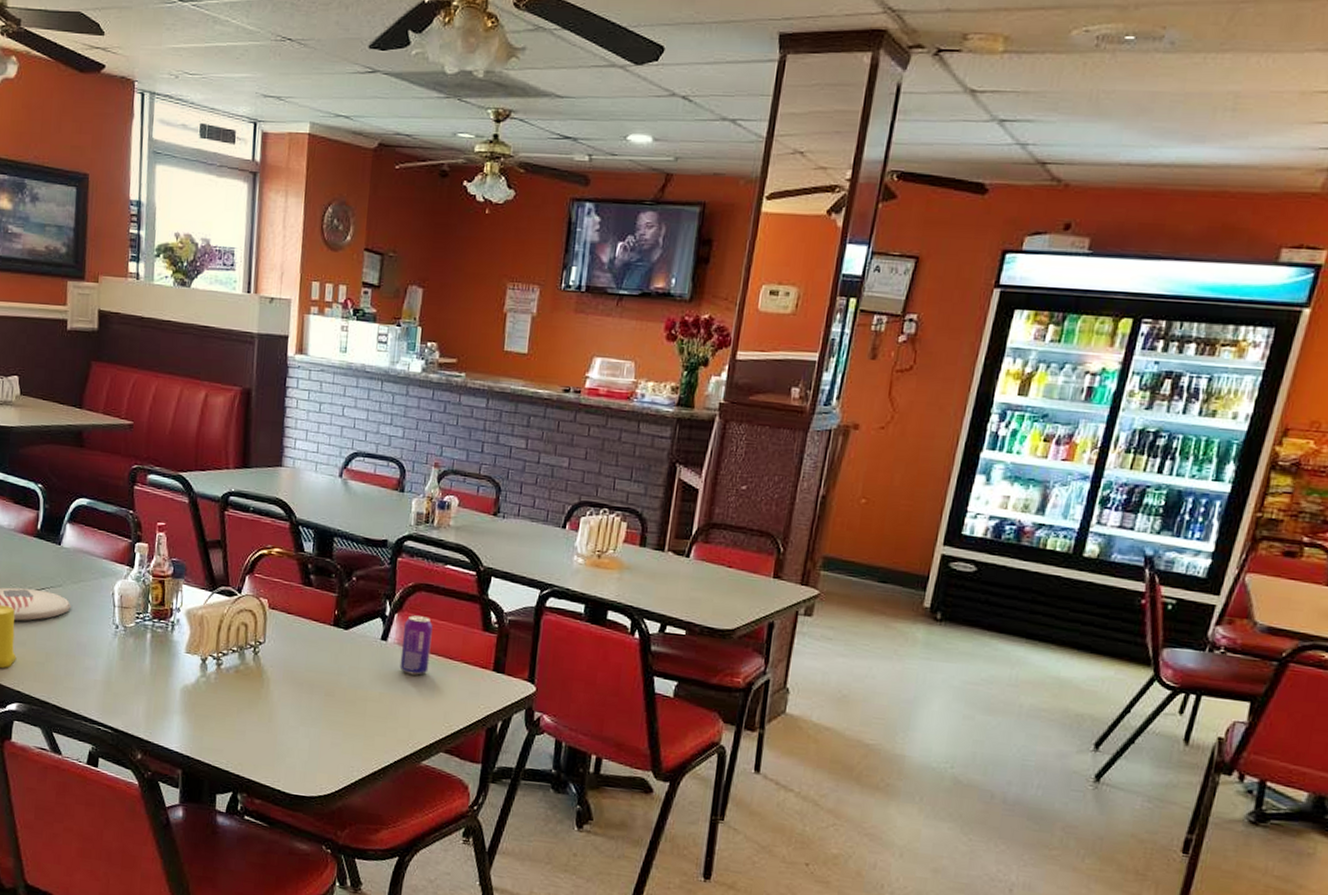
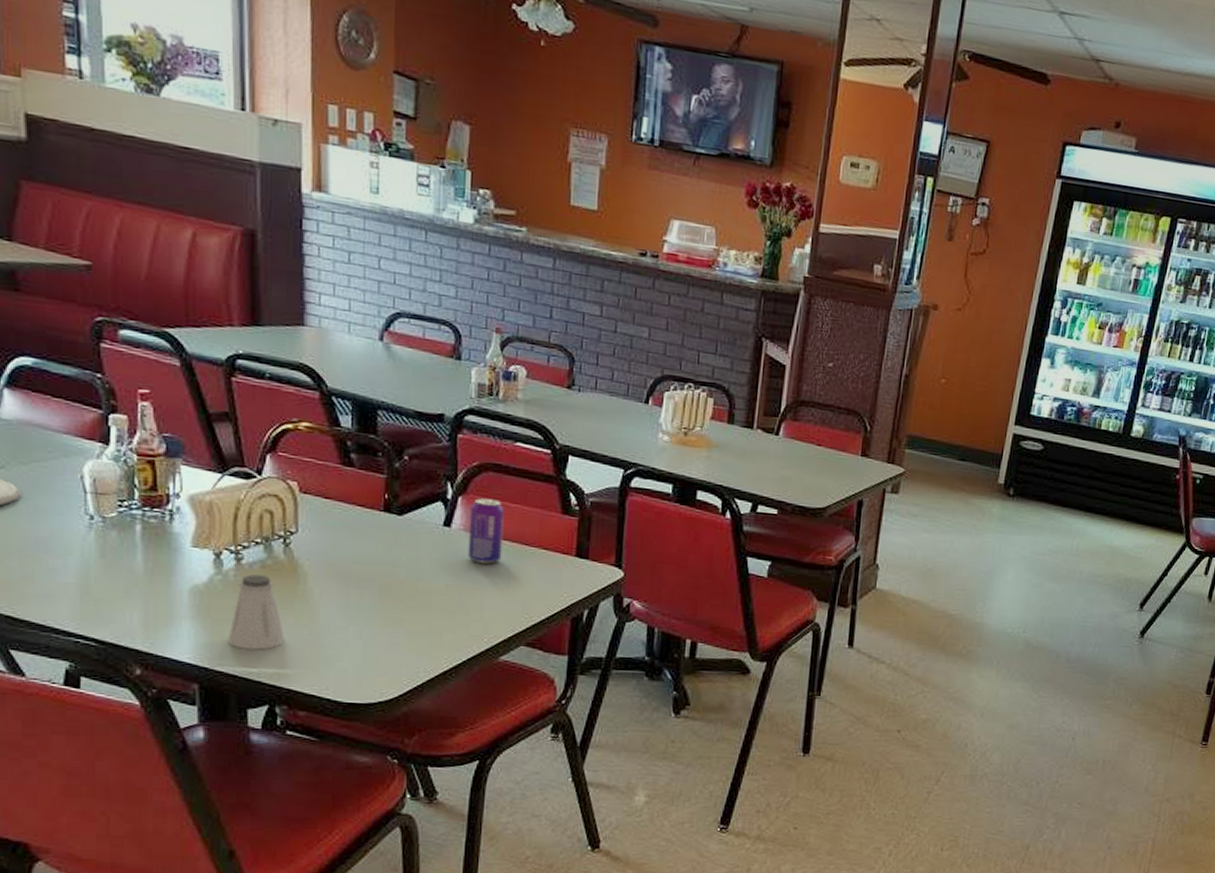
saltshaker: none [206,678,250,744] -> present [228,574,286,650]

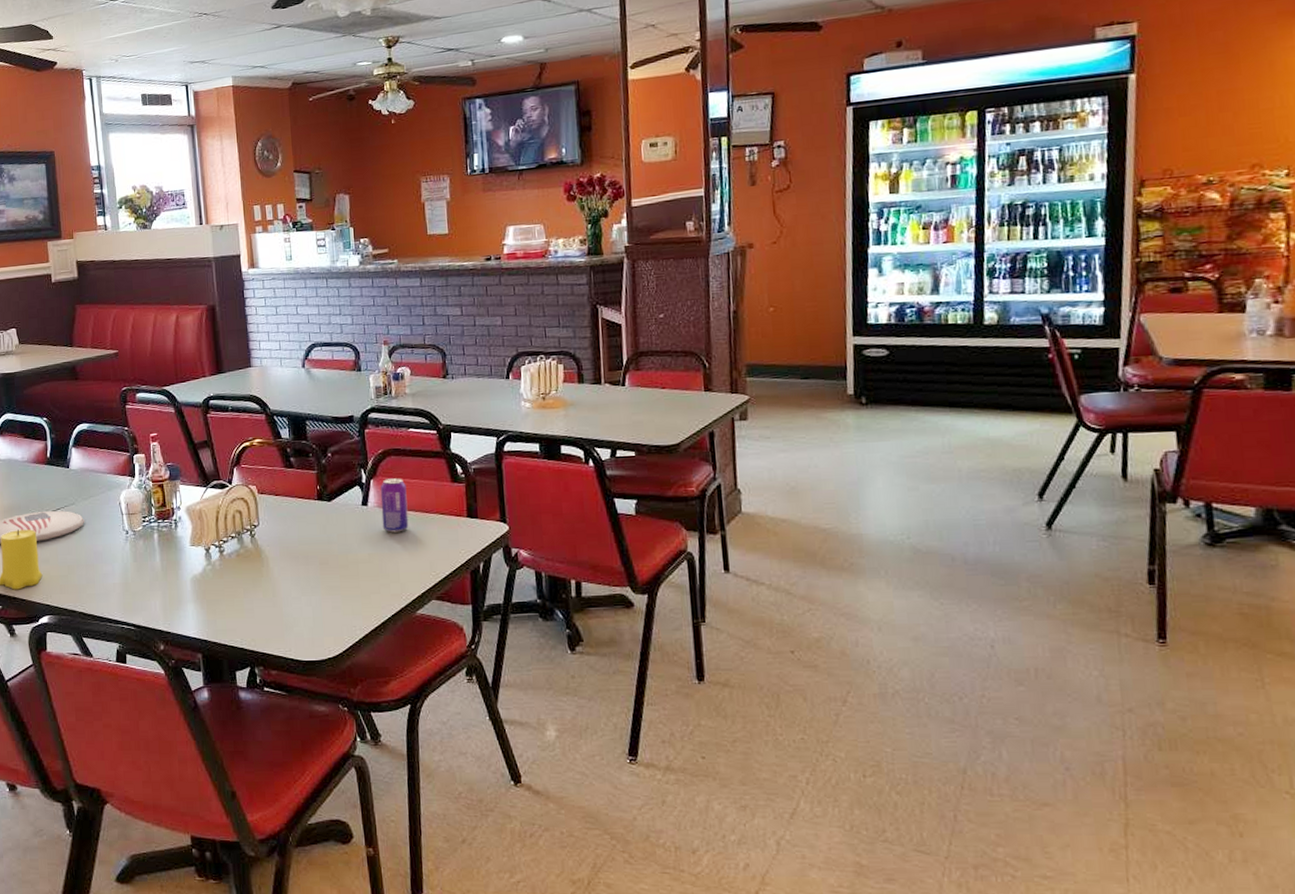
saltshaker: present [228,574,286,650] -> none [218,562,258,623]

